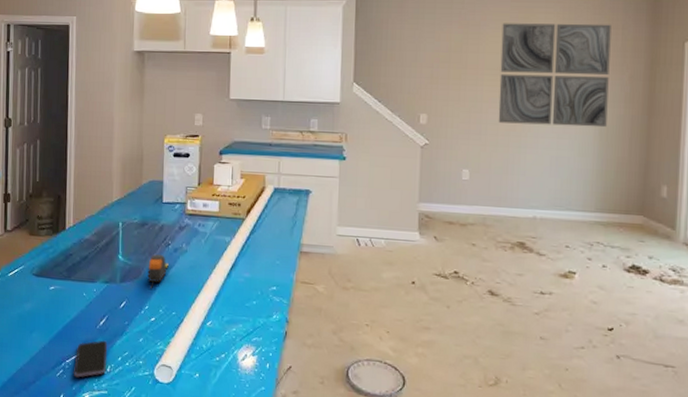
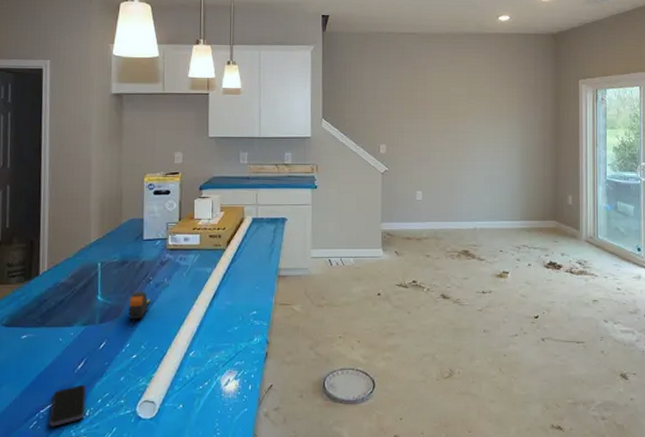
wall art: present [498,23,611,128] -> none [443,65,526,150]

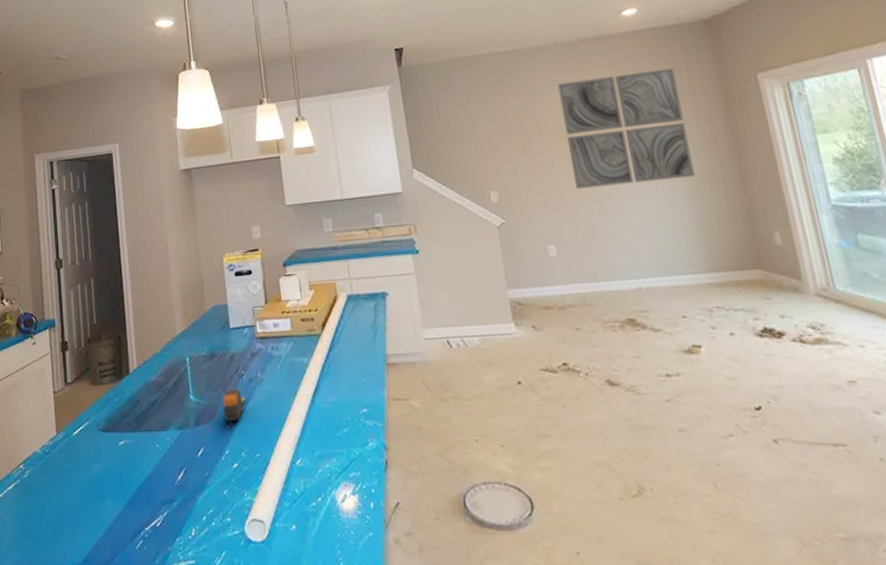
smartphone: present [48,384,85,427] -> none [154,498,191,548]
wall art: none [443,65,526,150] -> present [557,67,695,189]

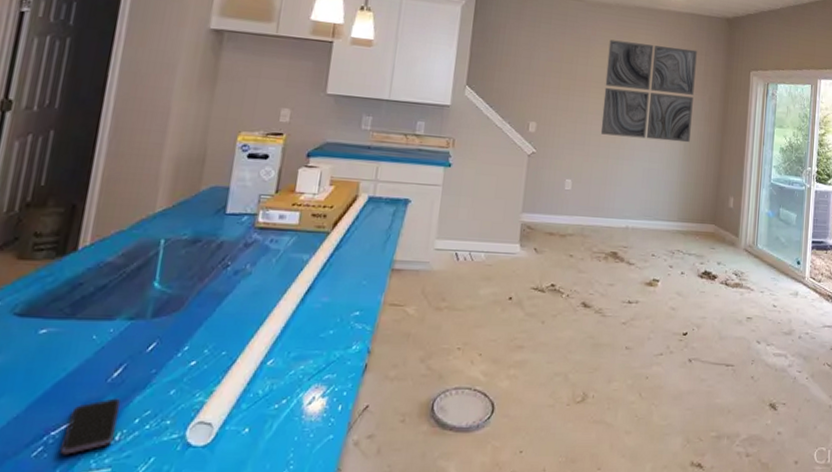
smartphone: none [154,498,191,548] -> present [59,398,120,455]
tape measure: present [223,388,245,430] -> none [192,279,224,324]

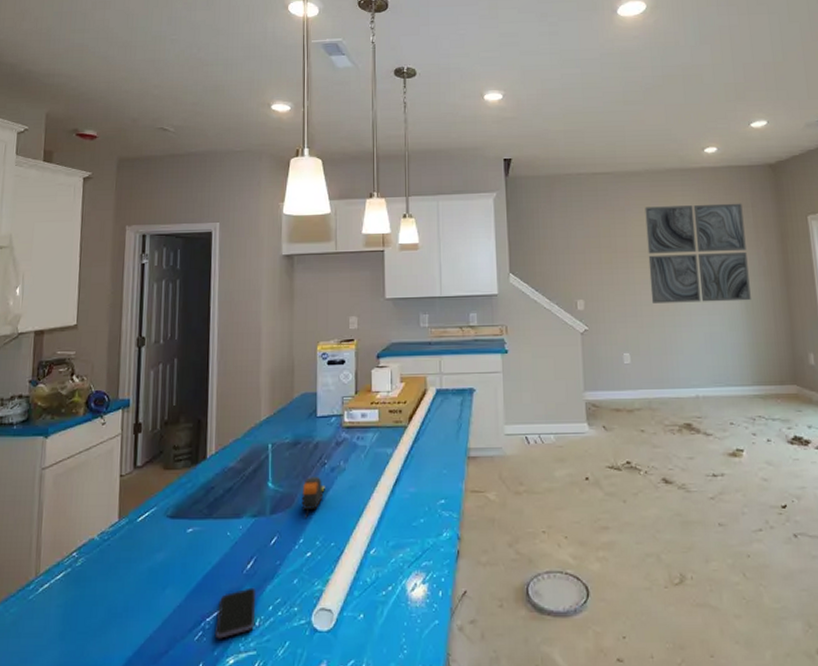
tape measure: none [192,279,224,324] -> present [301,477,325,518]

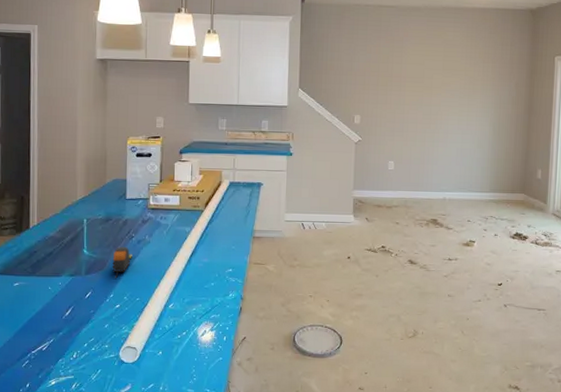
smartphone: present [214,587,255,639] -> none [39,329,73,366]
wall art: present [645,203,751,303] -> none [417,39,503,125]

